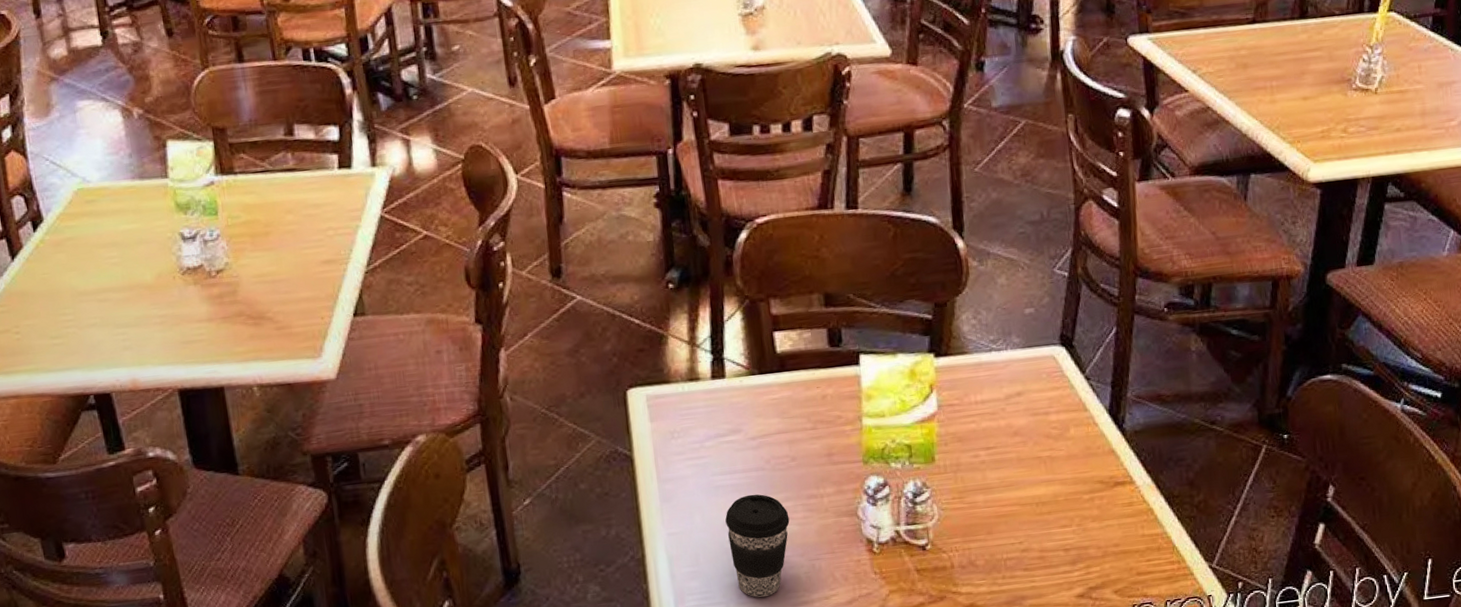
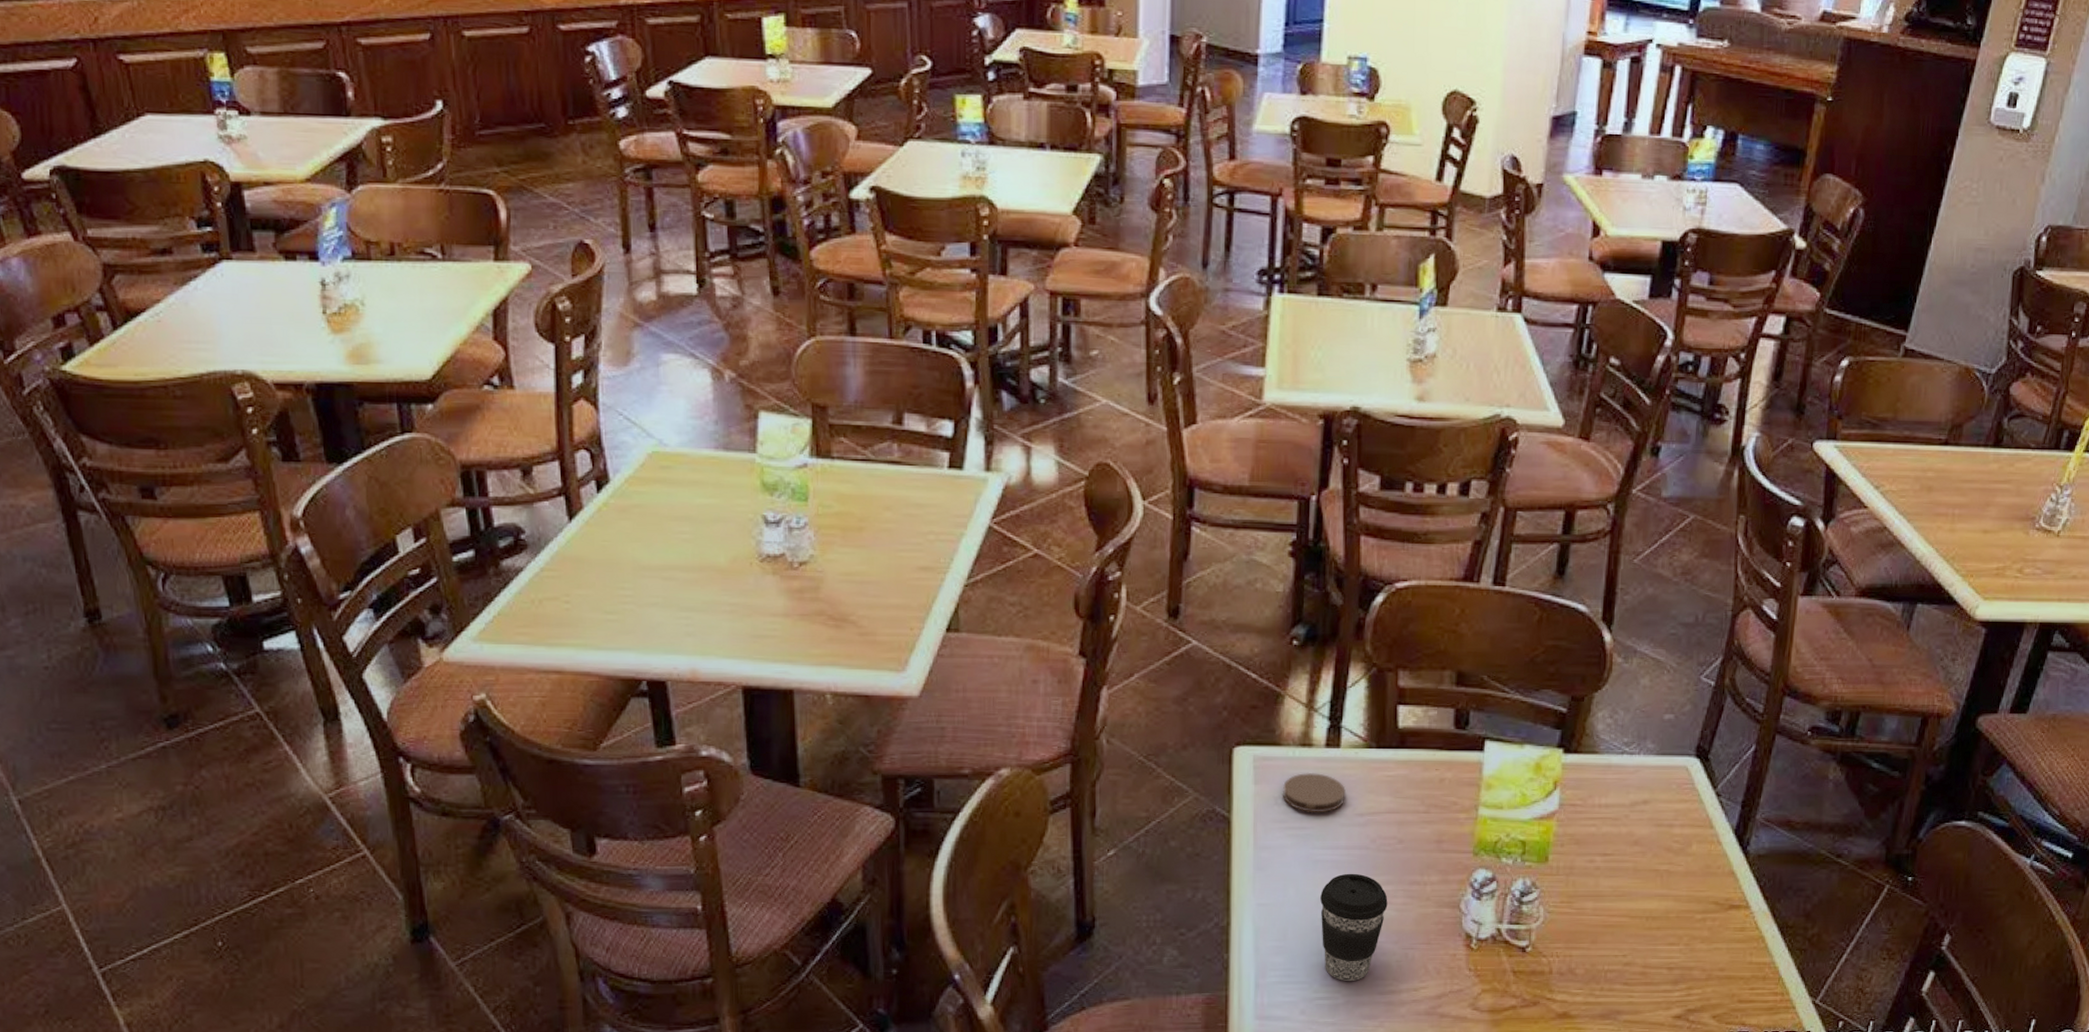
coaster: none [677,404,736,443] -> present [1283,772,1346,813]

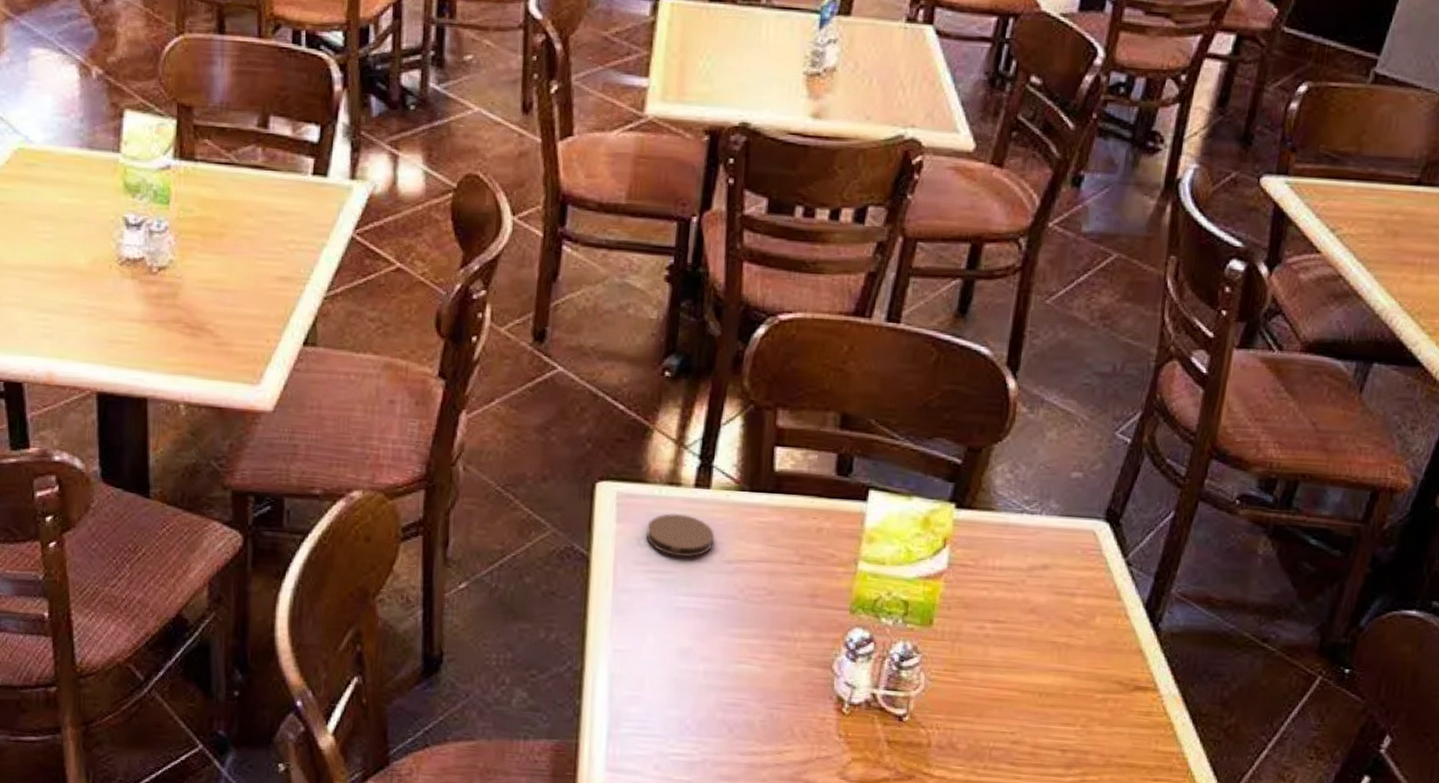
coffee cup: present [1320,873,1388,981] -> none [681,623,754,738]

